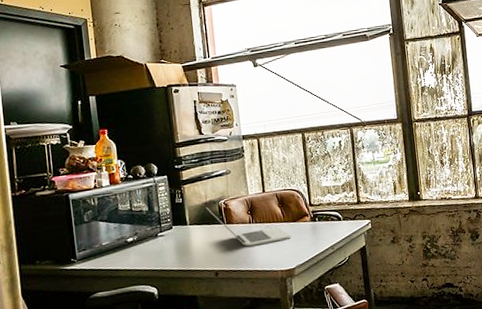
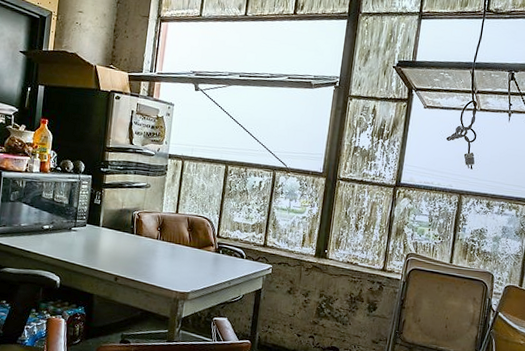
laptop: present [205,207,292,247] -> none [120,214,194,264]

